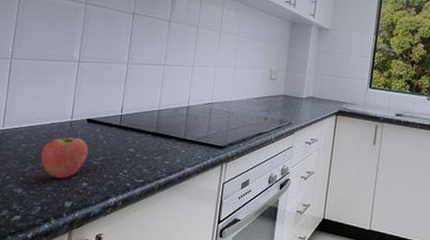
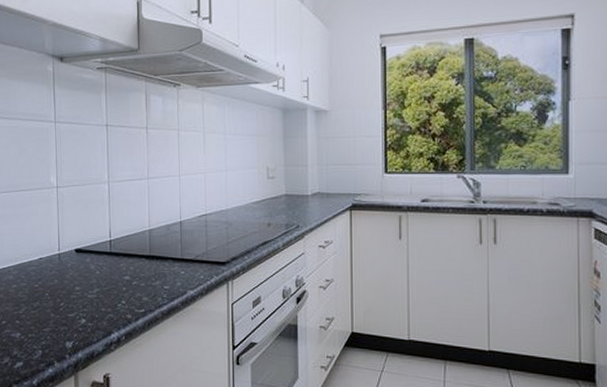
fruit: present [41,131,88,179] -> none [34,265,81,318]

